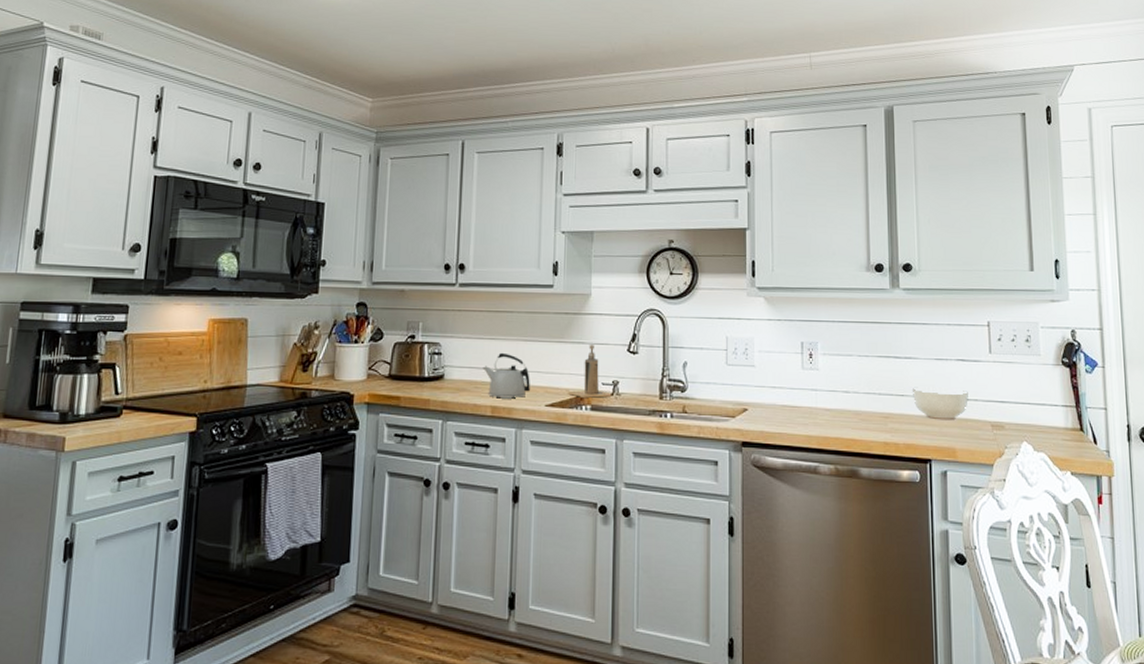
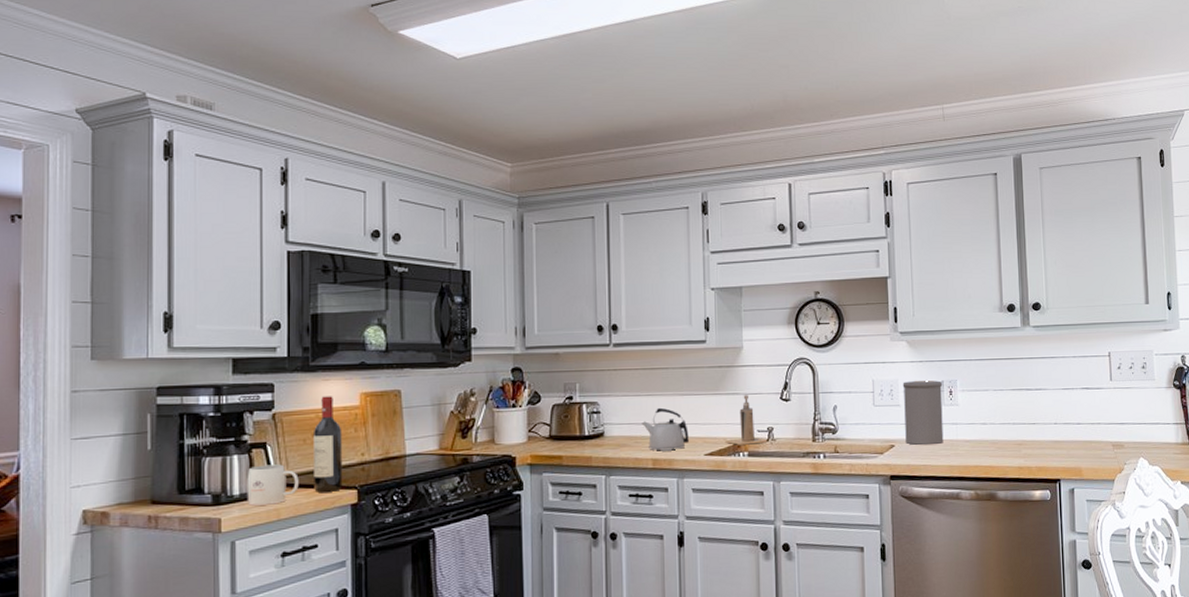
mug: none [91,386,143,428] -> present [247,464,299,507]
wine bottle: none [156,320,189,418] -> present [312,396,343,492]
canister: none [758,341,802,412] -> present [902,380,944,446]
bowl: present [913,387,968,421] -> none [1043,415,1092,444]

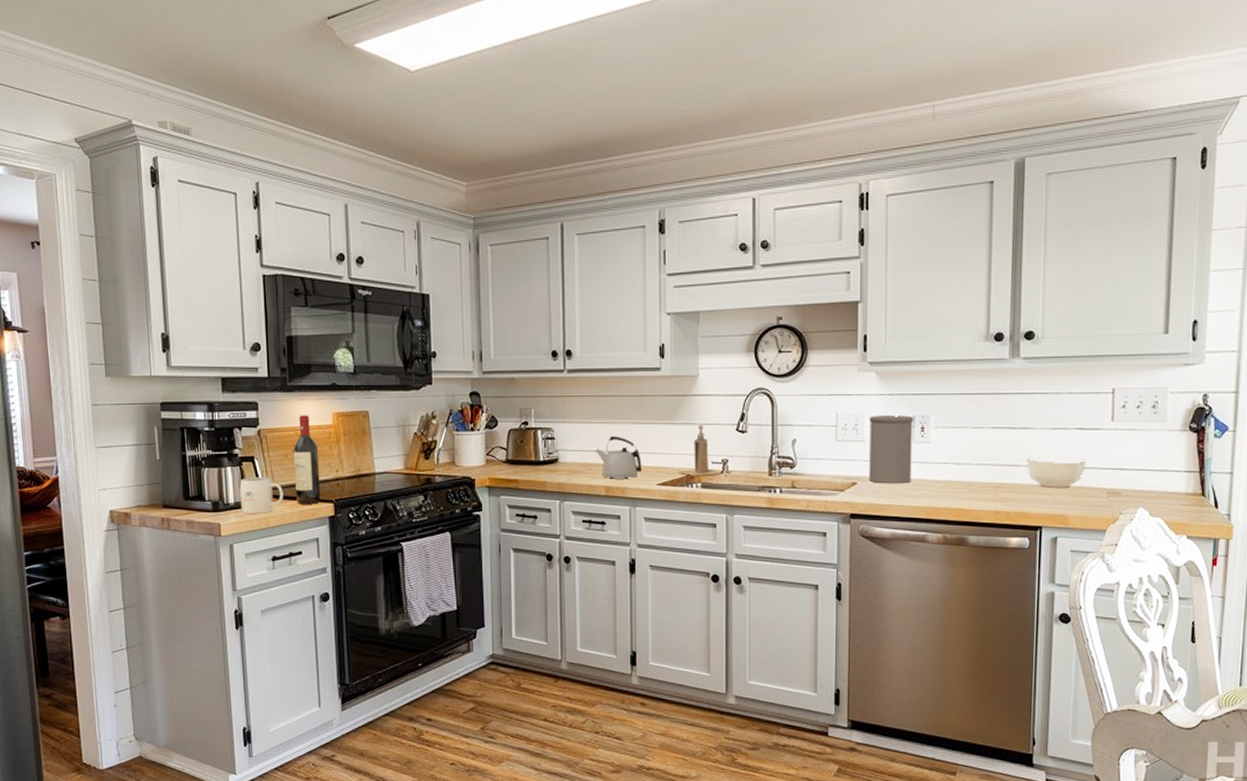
bowl: none [1043,415,1092,444] -> present [1027,457,1085,489]

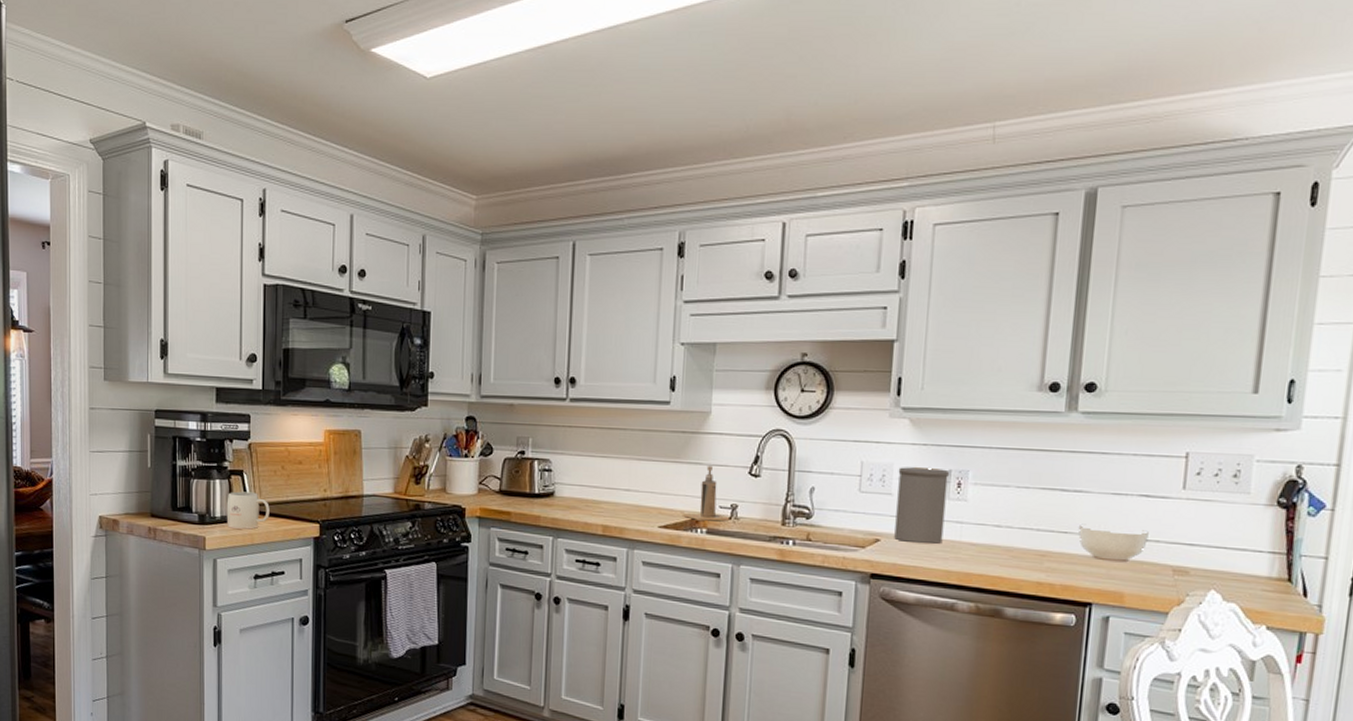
wine bottle: present [293,415,321,504] -> none [282,430,308,524]
kettle: present [595,435,643,479] -> none [594,471,644,519]

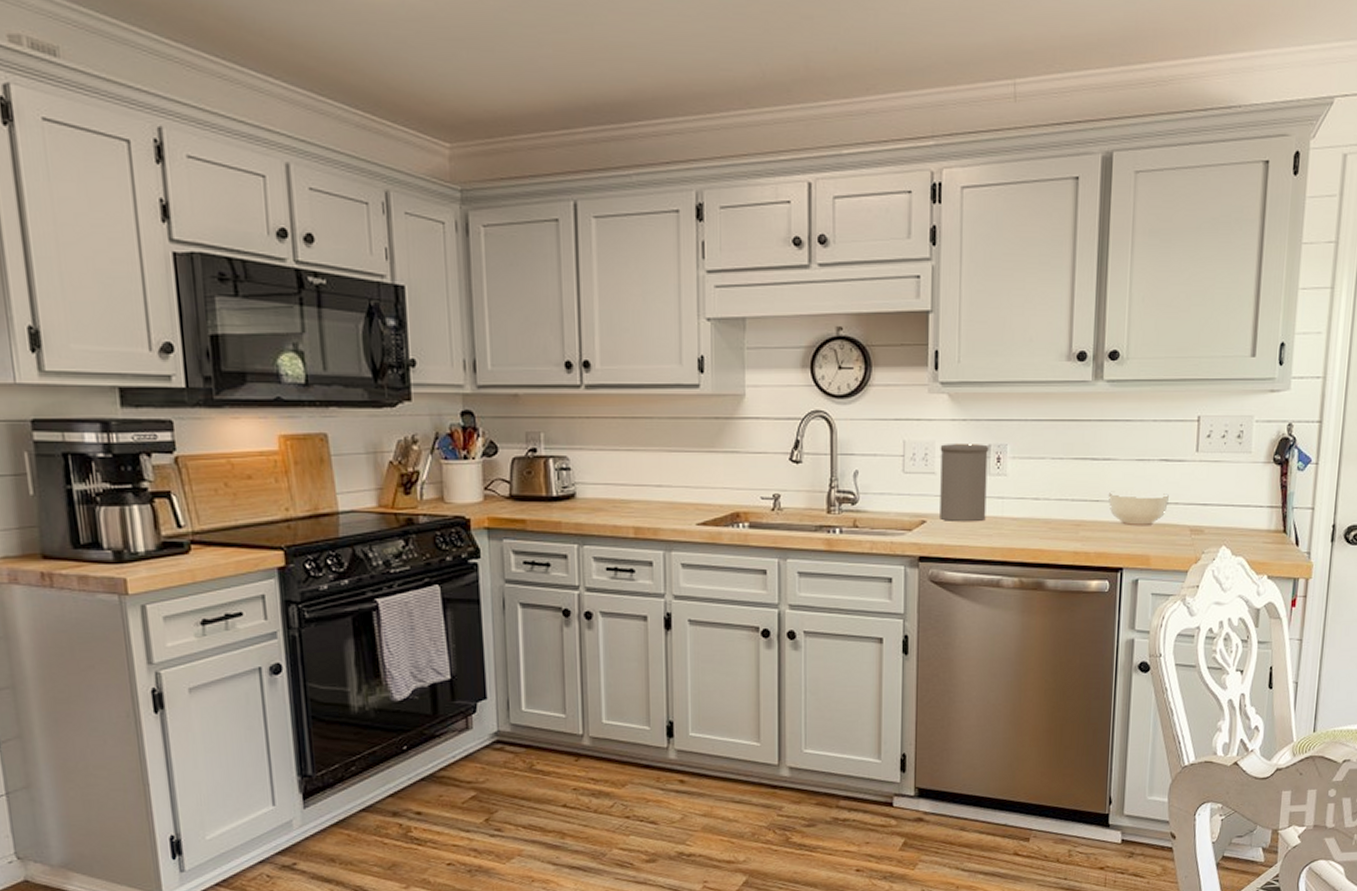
mug: present [226,491,270,530] -> none [151,518,214,567]
soap dispenser: present [681,466,730,522] -> none [721,454,773,514]

